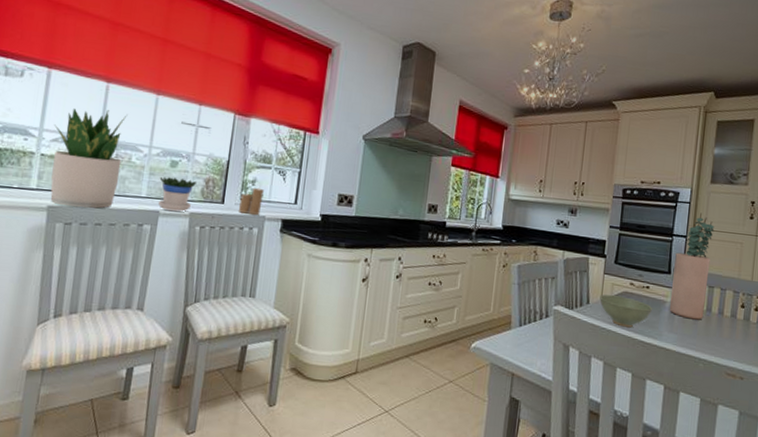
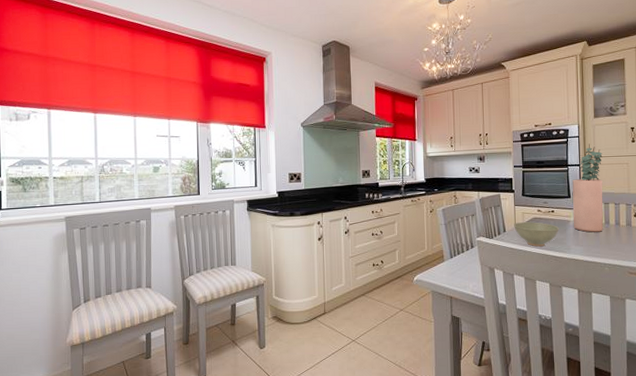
planter: present [50,108,128,209] -> none [60,135,116,215]
flowerpot: present [158,176,196,212] -> none [147,180,176,207]
candle: present [238,185,264,215] -> none [211,176,230,200]

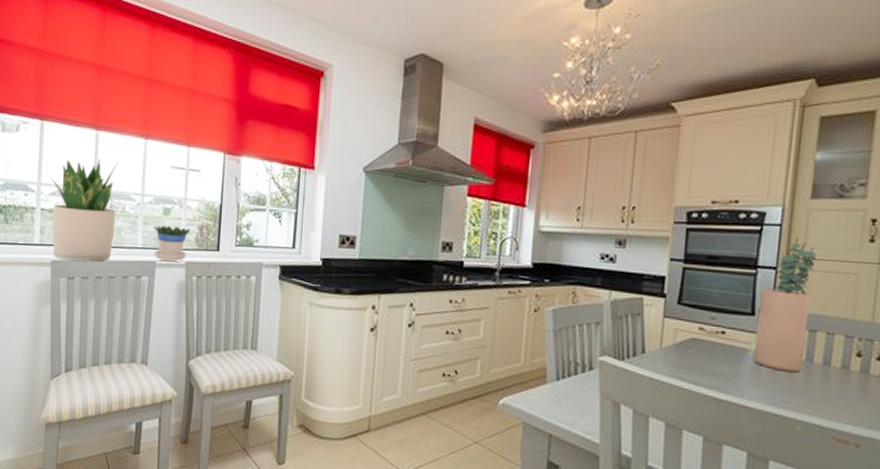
planter: none [60,135,116,215] -> present [51,159,118,262]
flowerpot: none [147,180,176,207] -> present [154,225,190,262]
bowl: present [514,222,560,247] -> none [659,342,731,382]

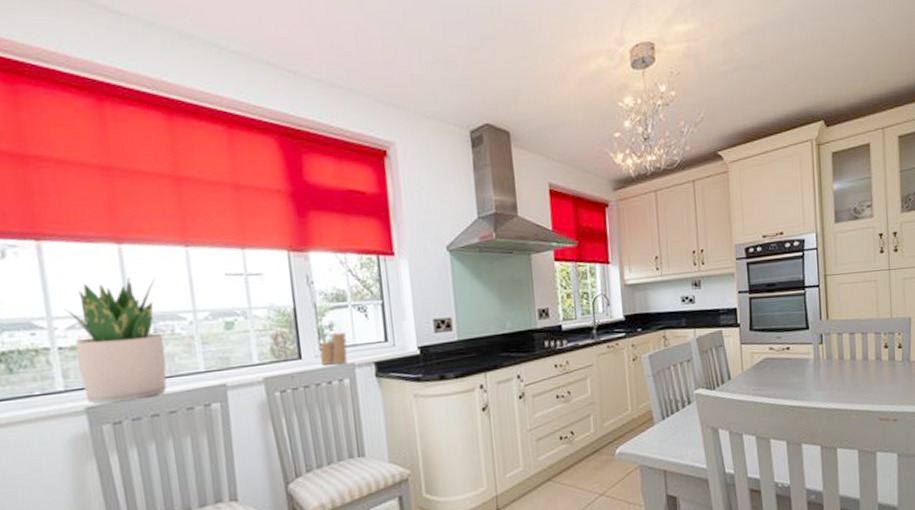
flowerpot: present [154,225,190,262] -> none [216,340,263,382]
candle: none [234,229,259,262] -> present [319,329,347,365]
vase: present [753,237,817,373] -> none [811,257,849,372]

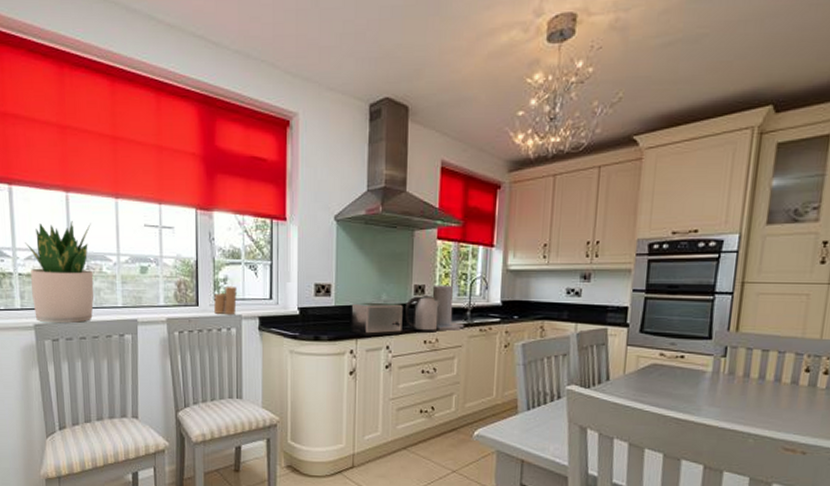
toaster: none [475,329,532,369] -> present [351,302,403,337]
kettle: none [531,317,567,358] -> present [404,294,439,334]
paper towel: none [556,305,592,352] -> present [432,285,464,330]

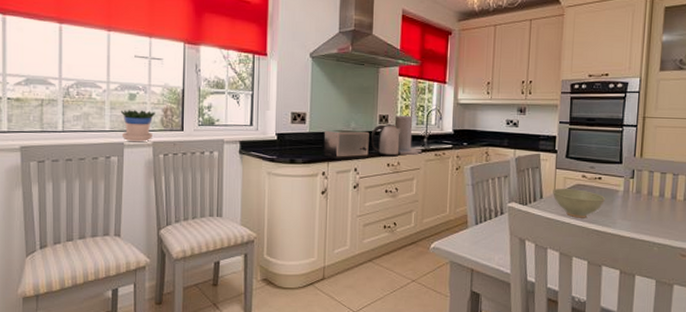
planter: present [25,221,94,324] -> none [16,50,83,146]
flowerpot: none [132,284,168,319] -> present [120,110,155,142]
candle: present [213,283,237,314] -> none [197,110,220,139]
bowl: none [622,369,689,404] -> present [553,188,606,218]

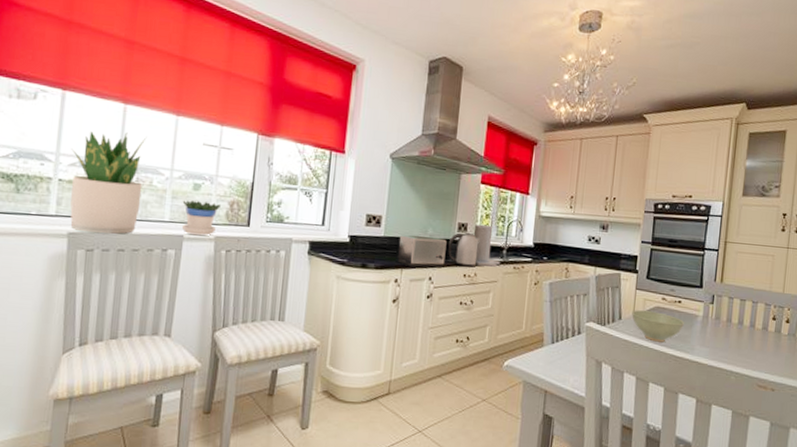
planter: none [16,50,83,146] -> present [70,131,147,235]

